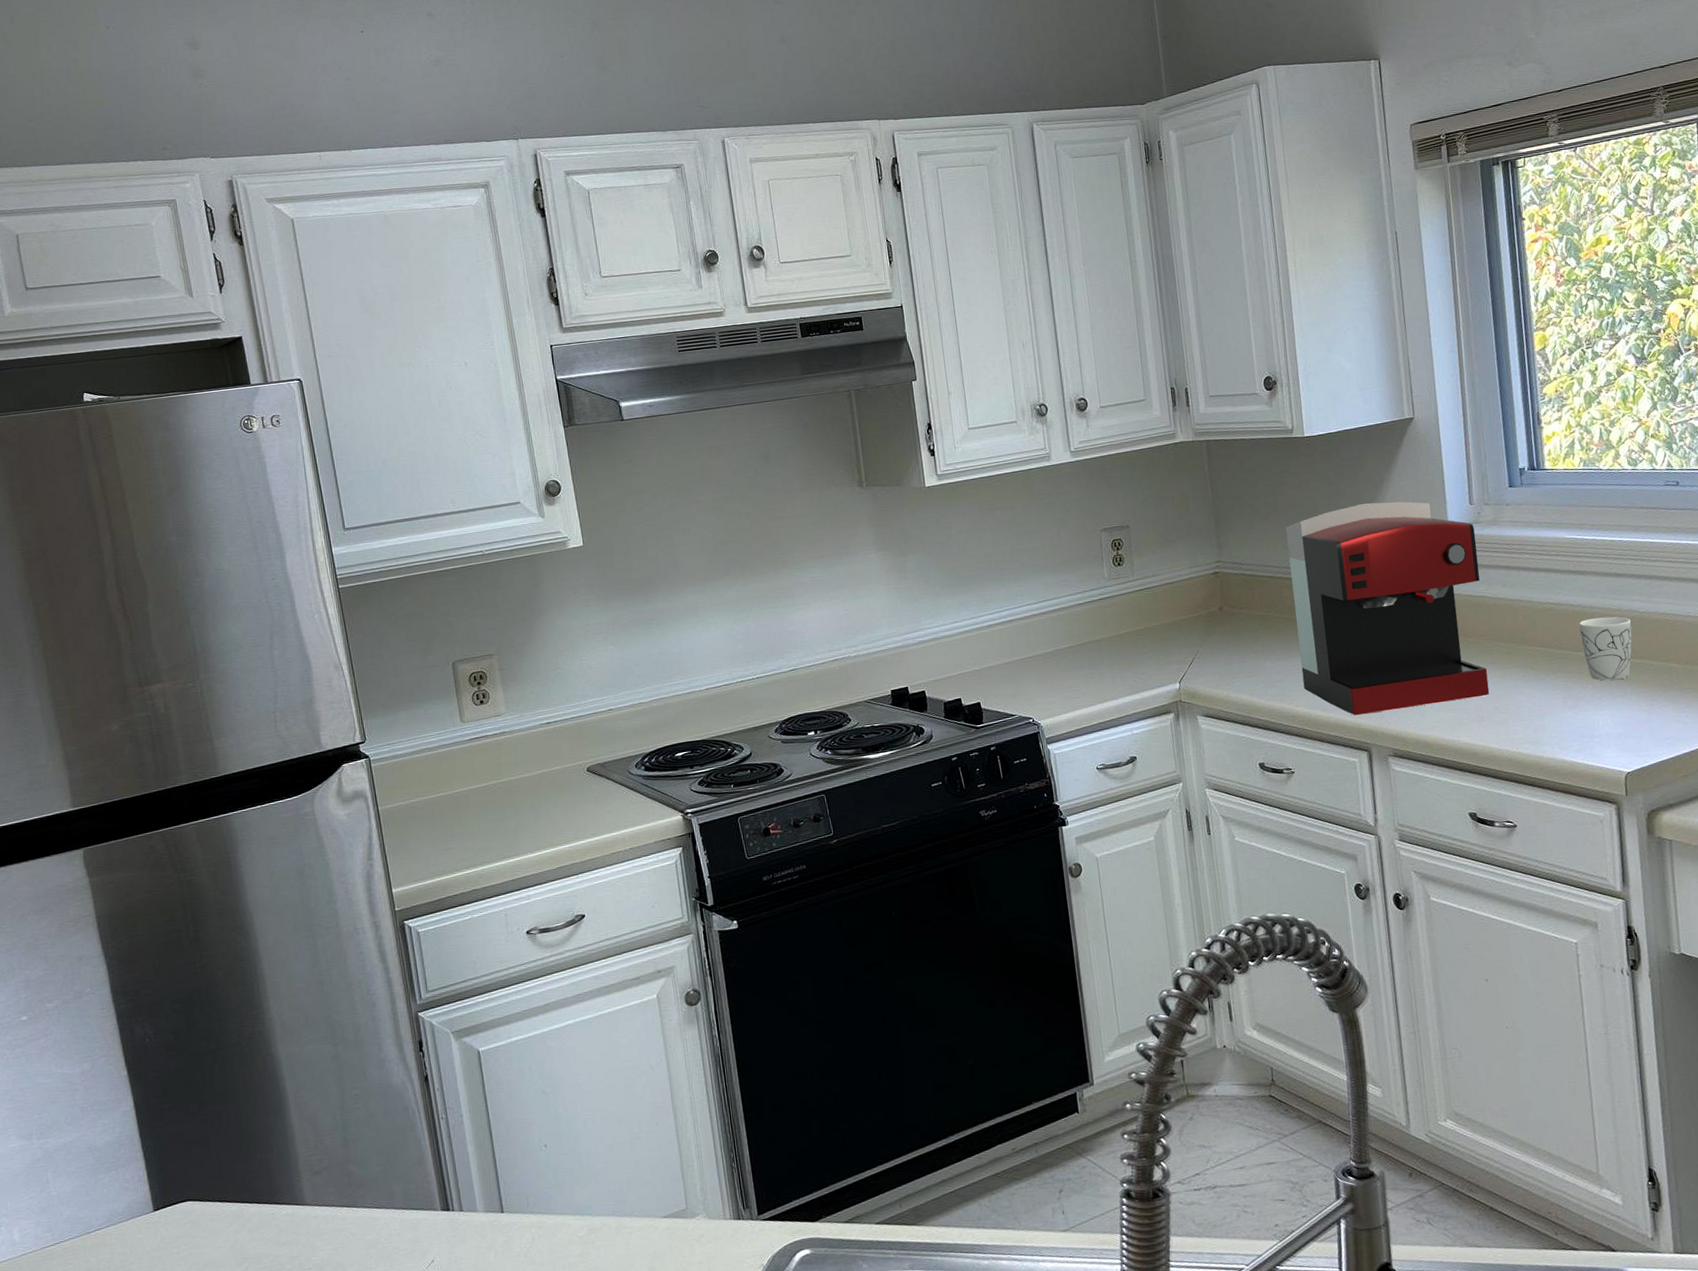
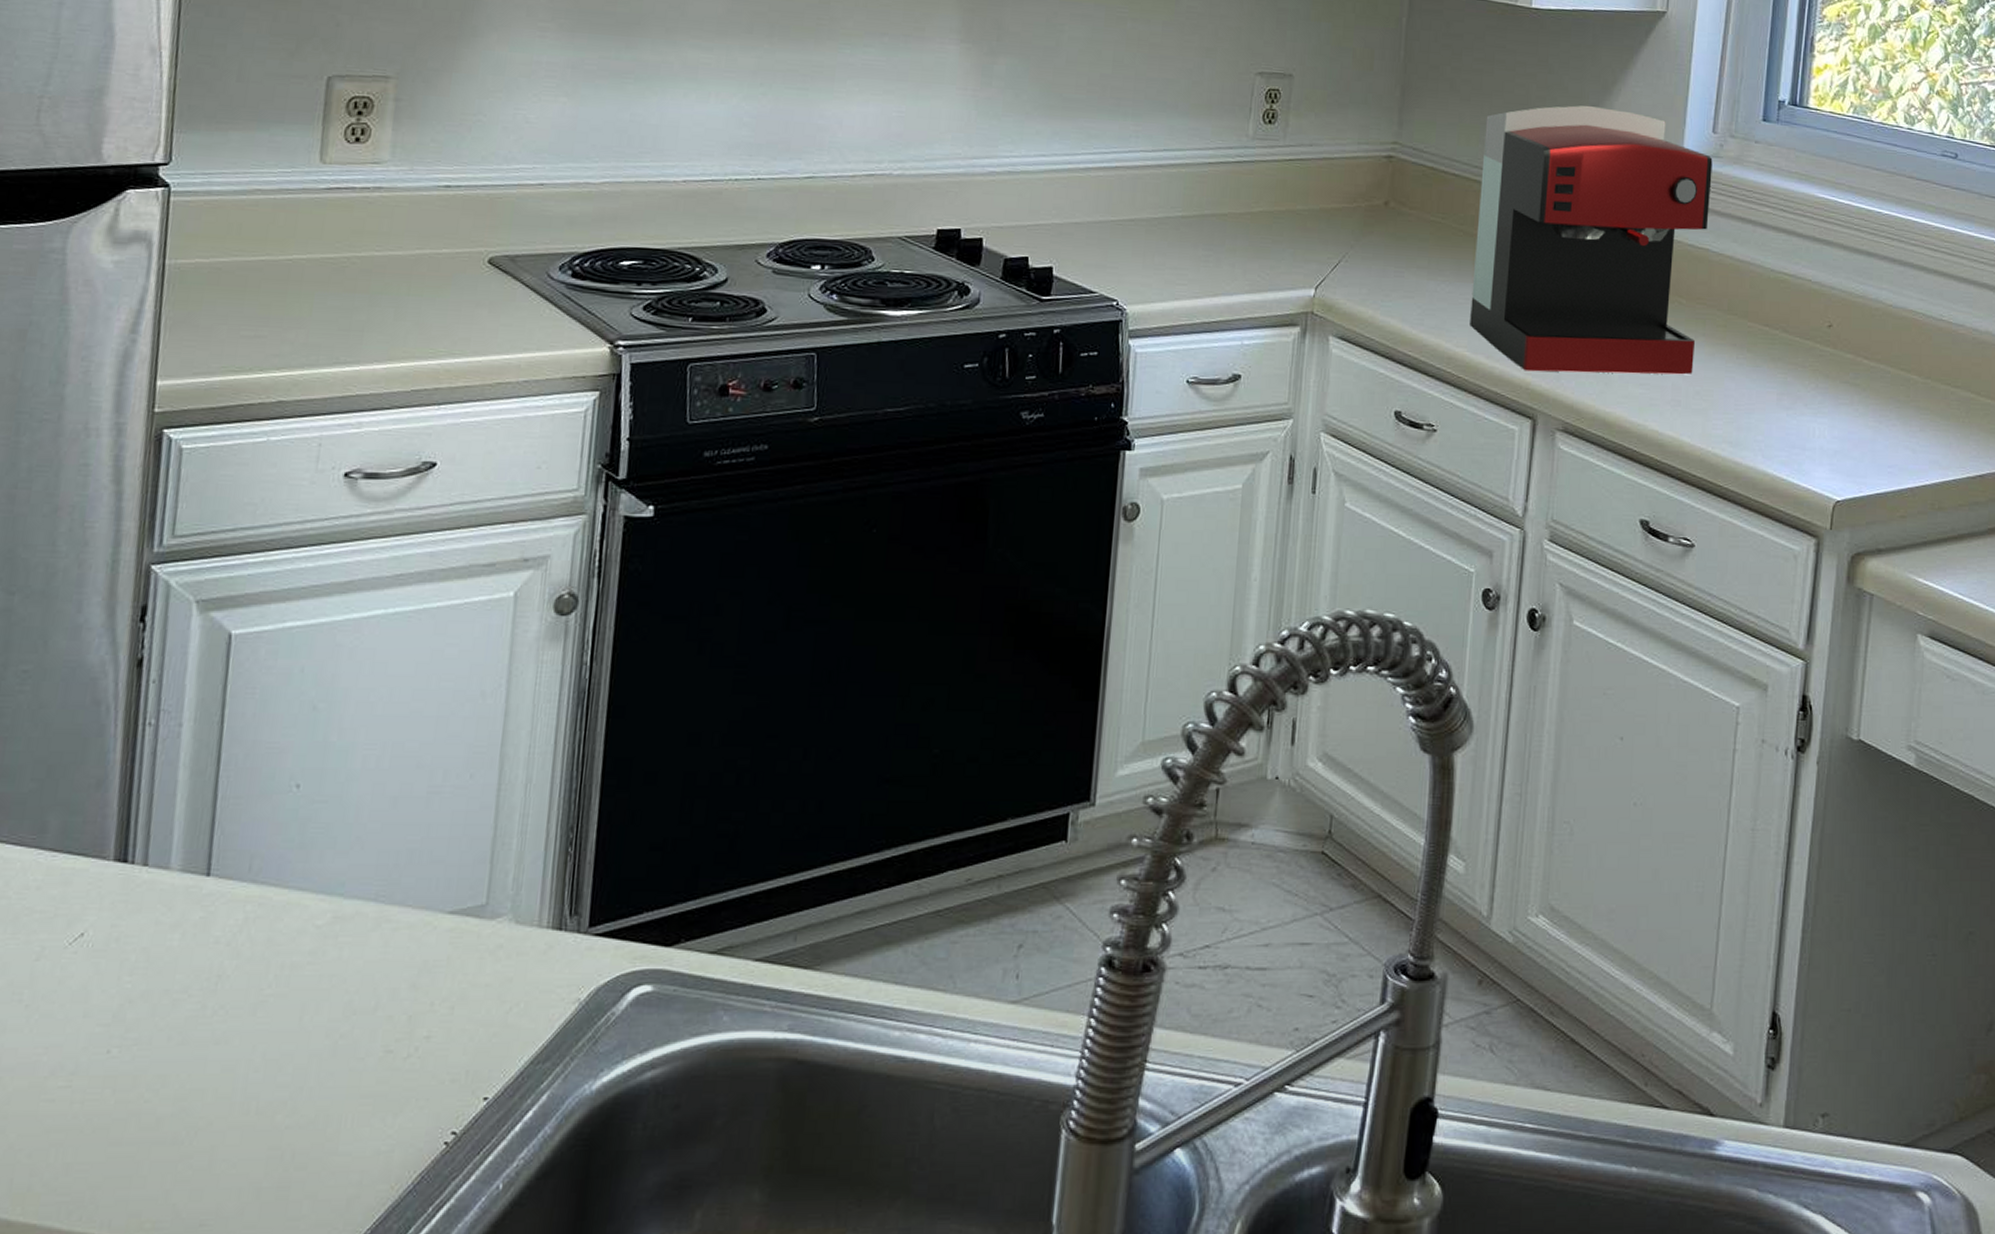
mug: present [1579,616,1632,681] -> none [1812,301,1874,383]

